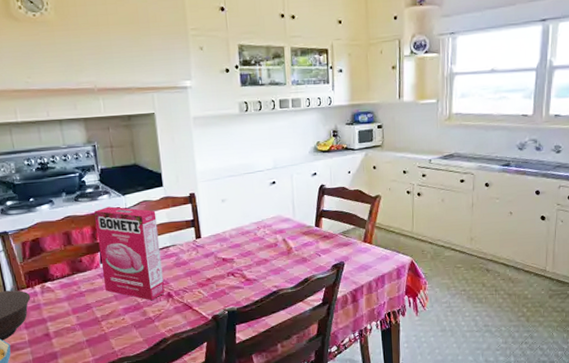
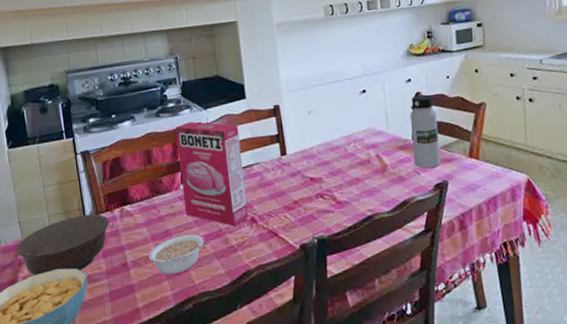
legume: none [69,307,129,344] -> present [148,234,210,275]
water bottle: none [314,187,339,252] -> present [410,94,441,169]

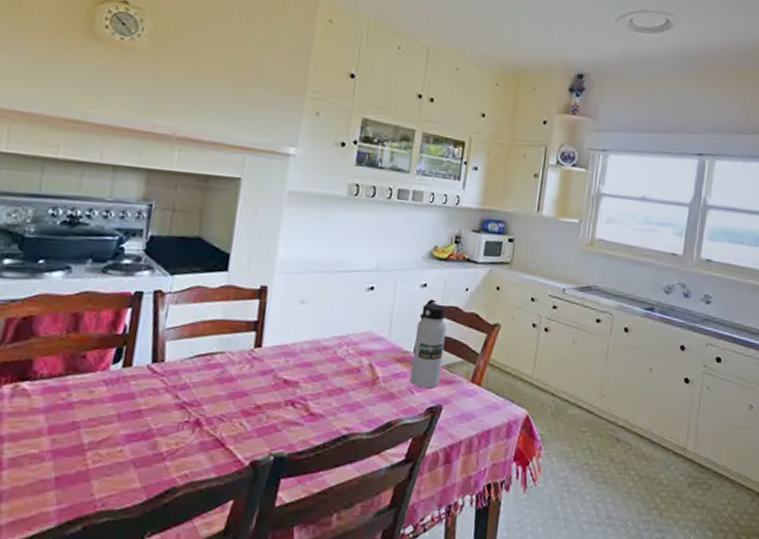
legume: present [148,234,210,275] -> none [35,431,131,484]
cereal box: present [175,121,249,226] -> none [108,286,210,427]

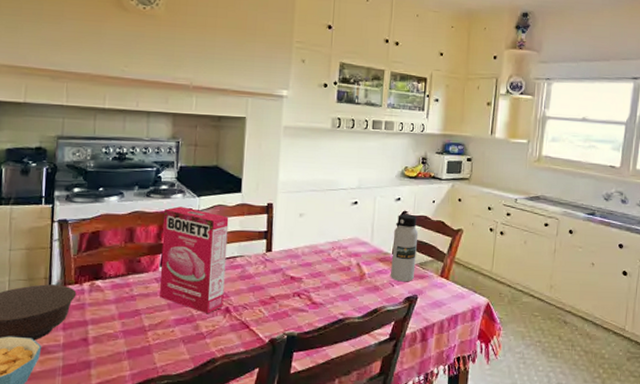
cereal box: none [108,286,210,427] -> present [159,206,229,313]

